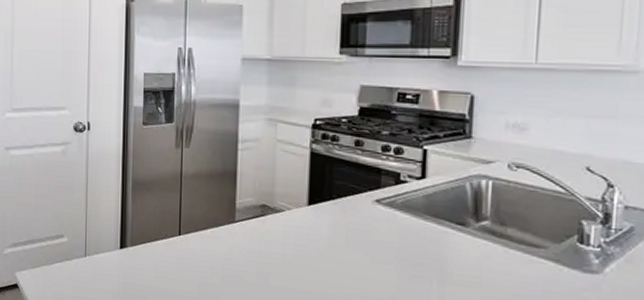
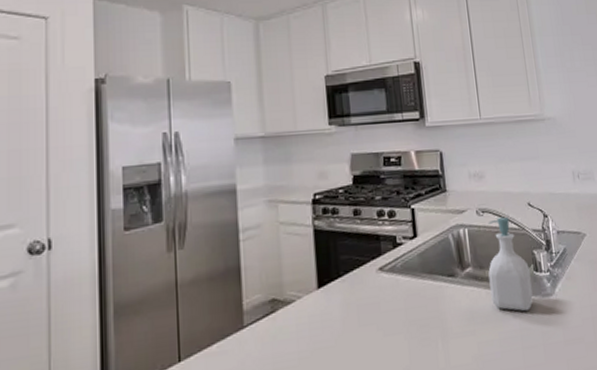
soap bottle: none [509,176,571,281] -> present [488,216,533,311]

